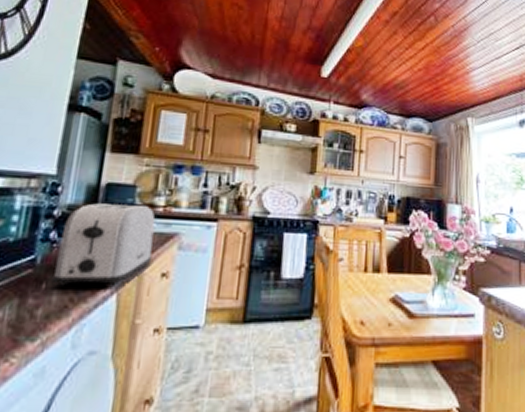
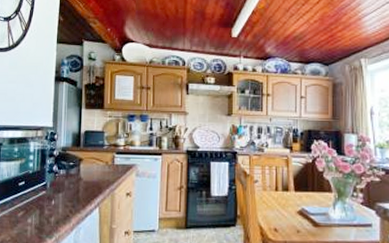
toaster: present [51,203,156,286] -> none [57,145,119,202]

